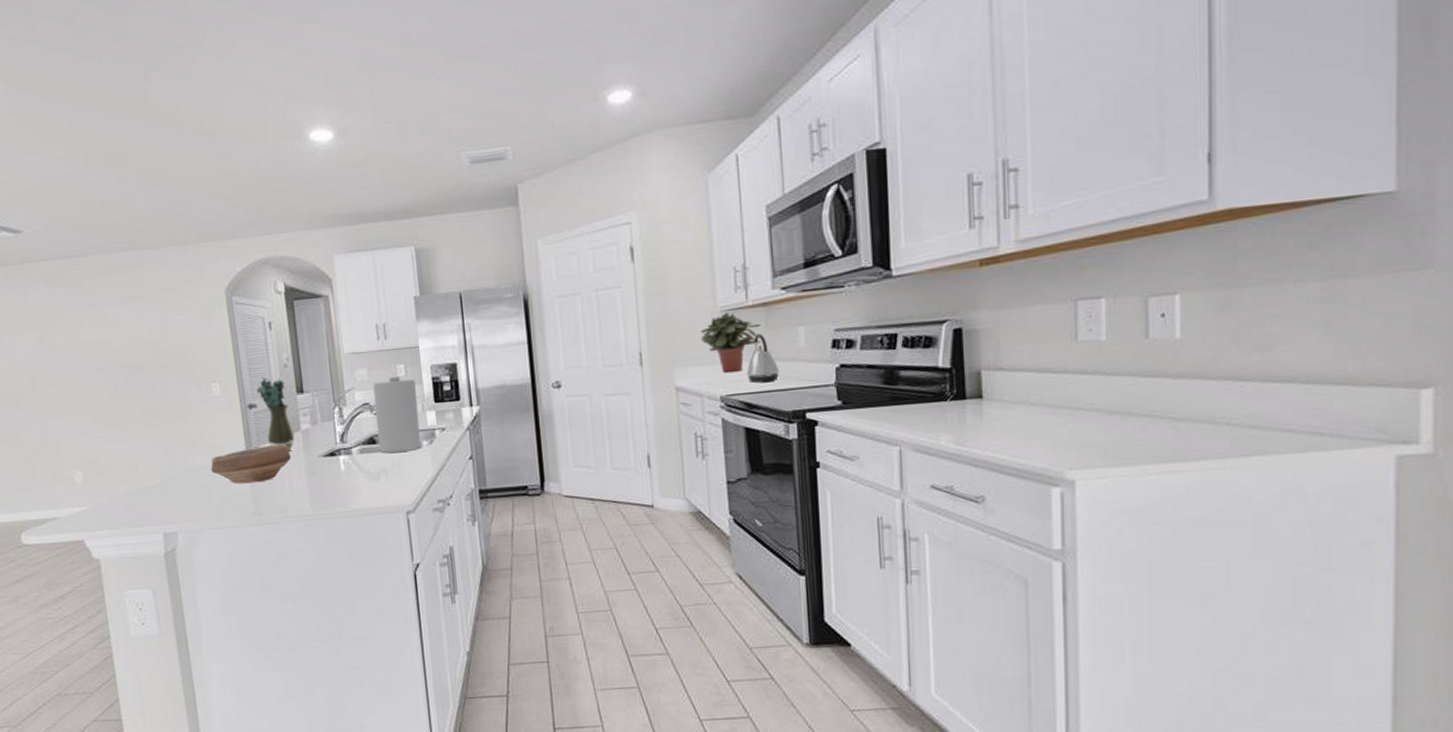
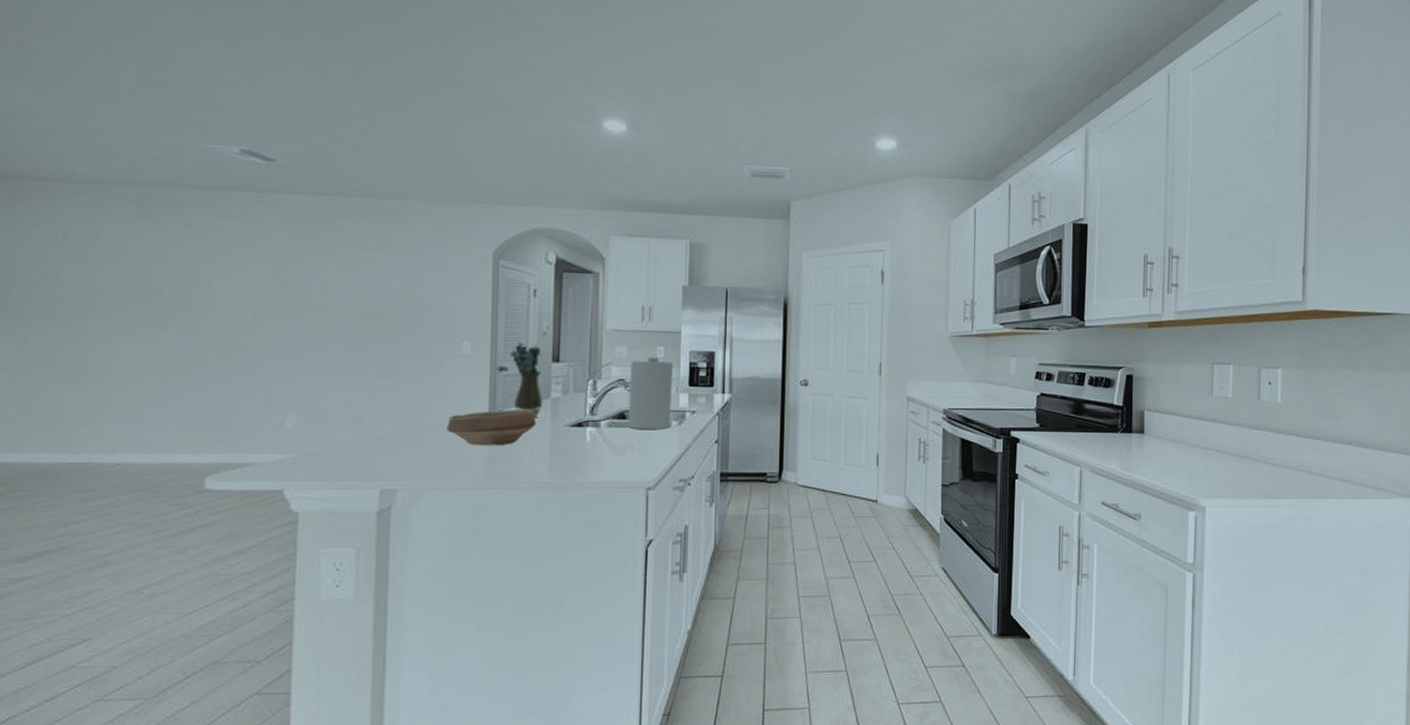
potted plant: present [701,312,761,372] -> none [932,338,982,389]
kettle: present [746,333,780,384] -> none [966,359,993,402]

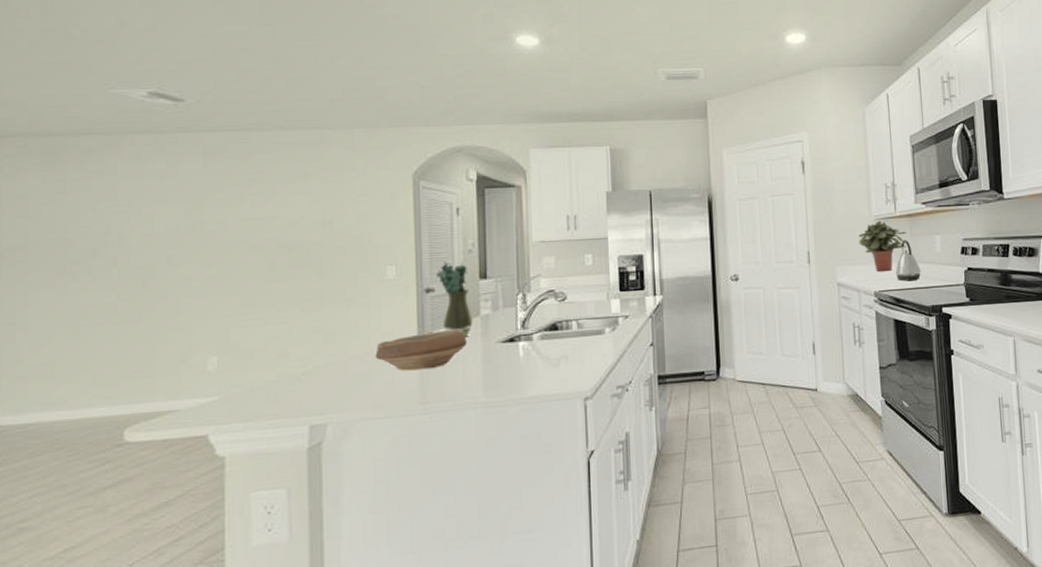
paper towel holder: present [628,358,673,430] -> none [559,266,604,340]
potted plant: none [932,338,982,389] -> present [859,220,906,271]
kettle: none [966,359,993,402] -> present [895,239,922,282]

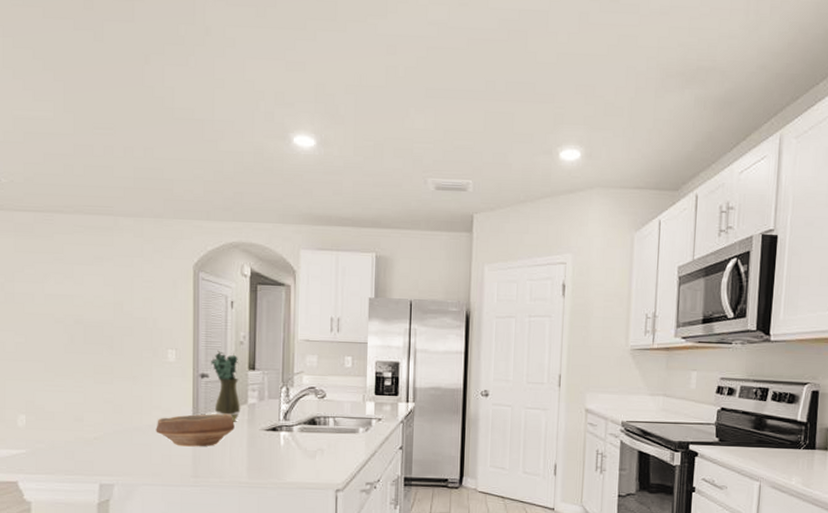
potted plant: present [859,220,906,271] -> none [612,351,662,402]
kettle: present [895,239,922,282] -> none [645,373,673,415]

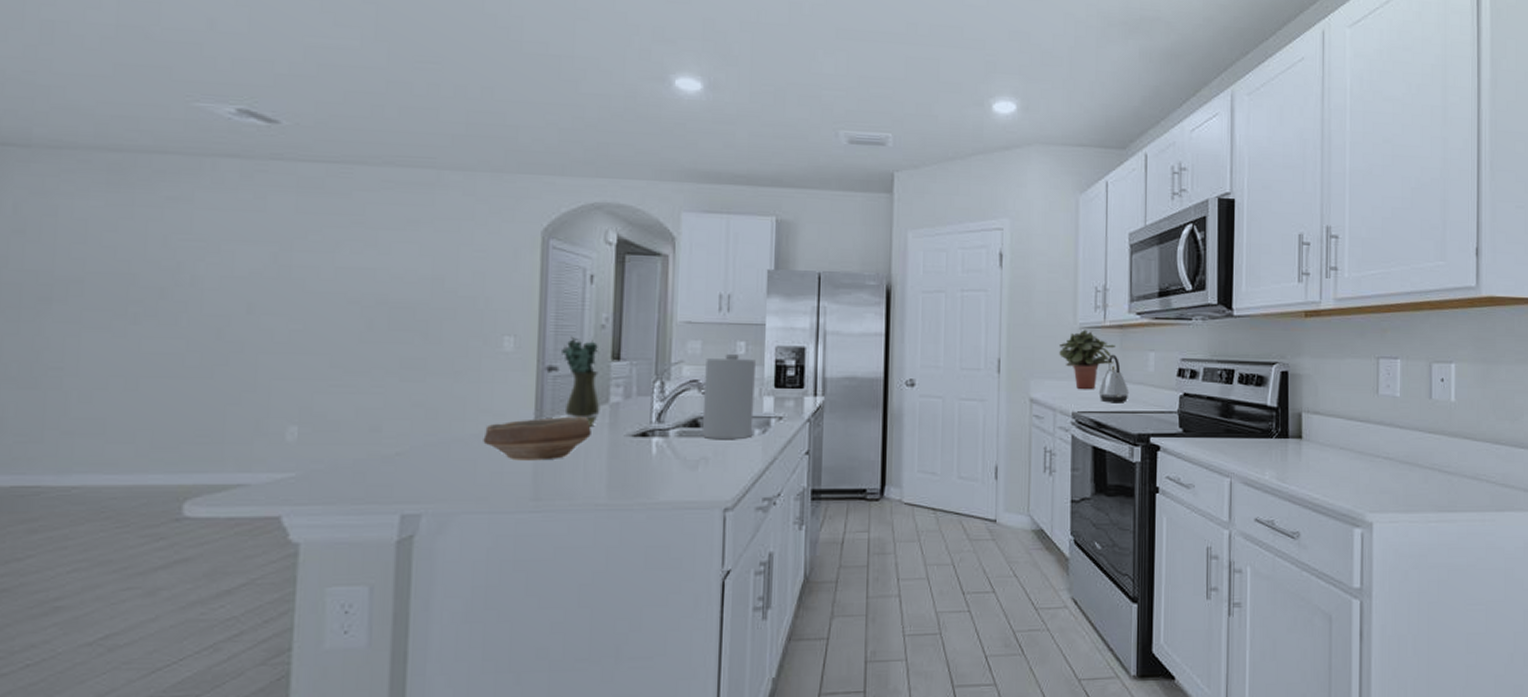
paper towel holder: none [318,367,360,436] -> present [702,354,755,440]
potted plant: none [612,351,662,402] -> present [1059,330,1116,389]
kettle: none [645,373,673,415] -> present [1098,354,1130,403]

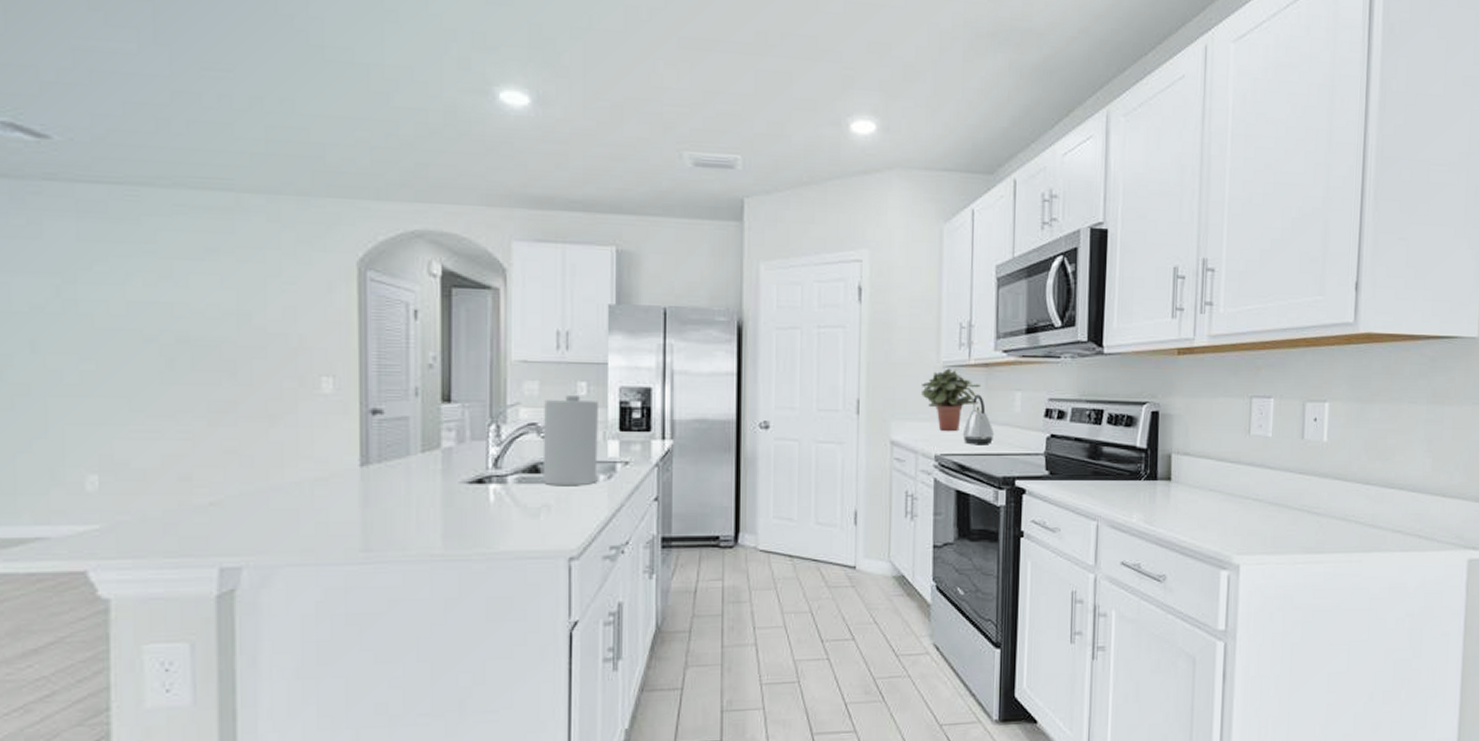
bowl: present [483,416,591,461] -> none [305,462,423,510]
vase: present [562,336,600,427] -> none [386,376,432,474]

